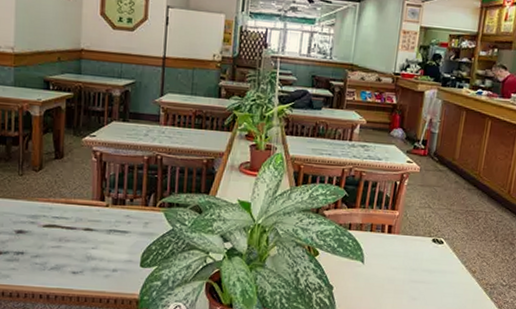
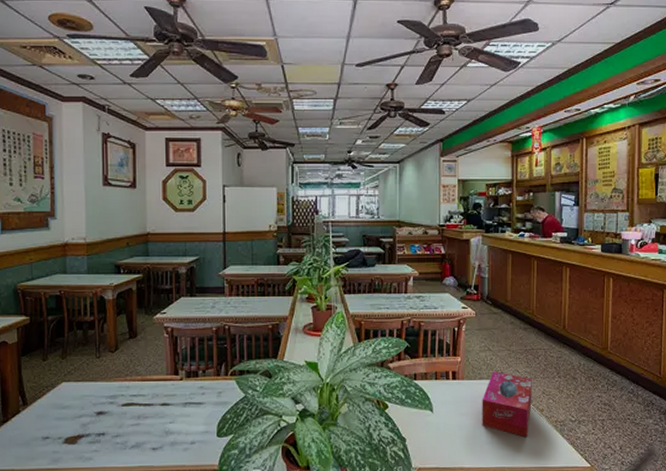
tissue box: none [411,228,469,297] -> present [482,371,532,437]

